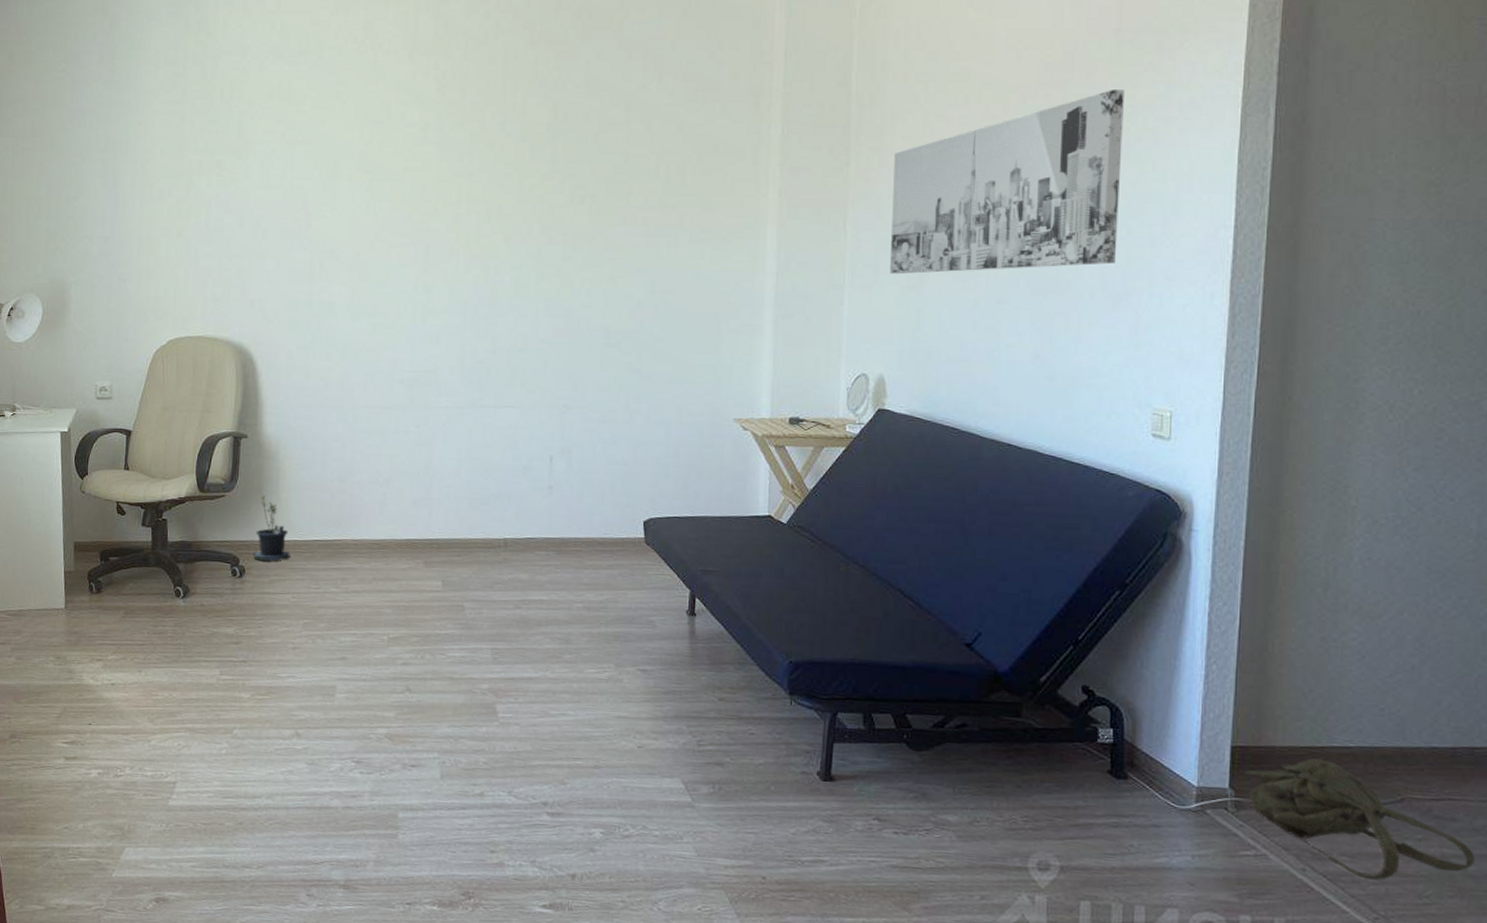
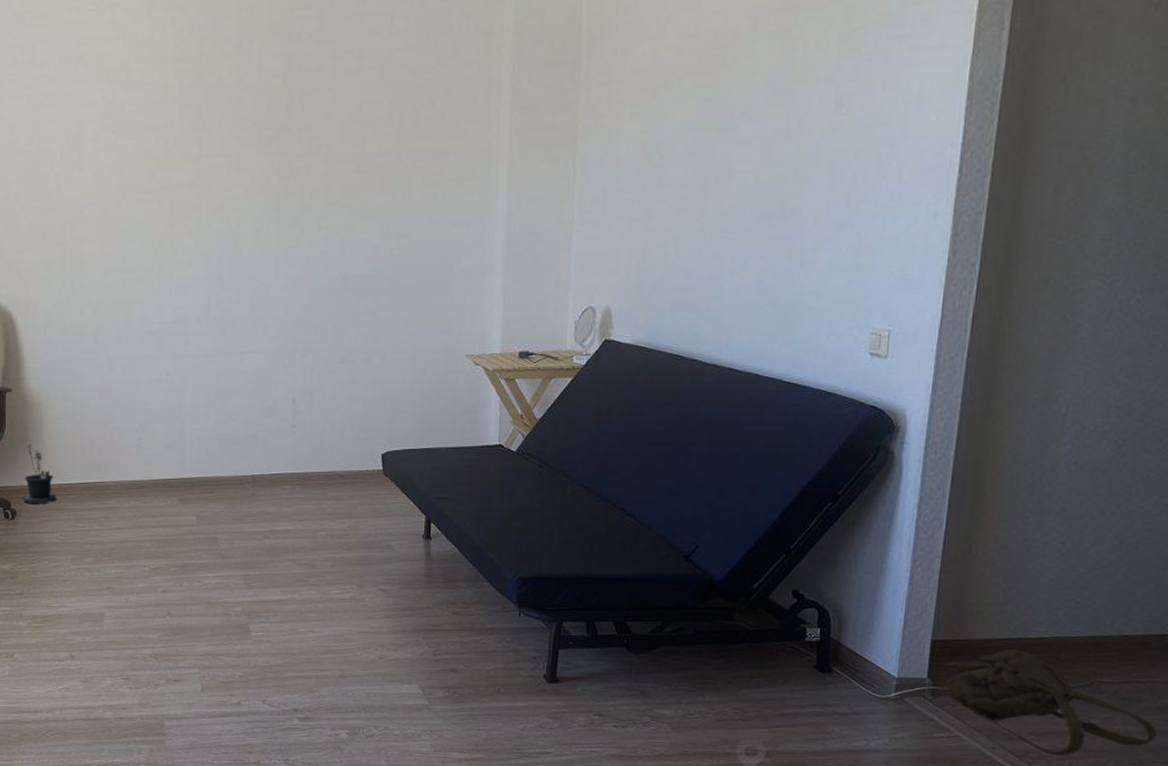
wall art: present [890,90,1124,275] -> none [618,10,857,209]

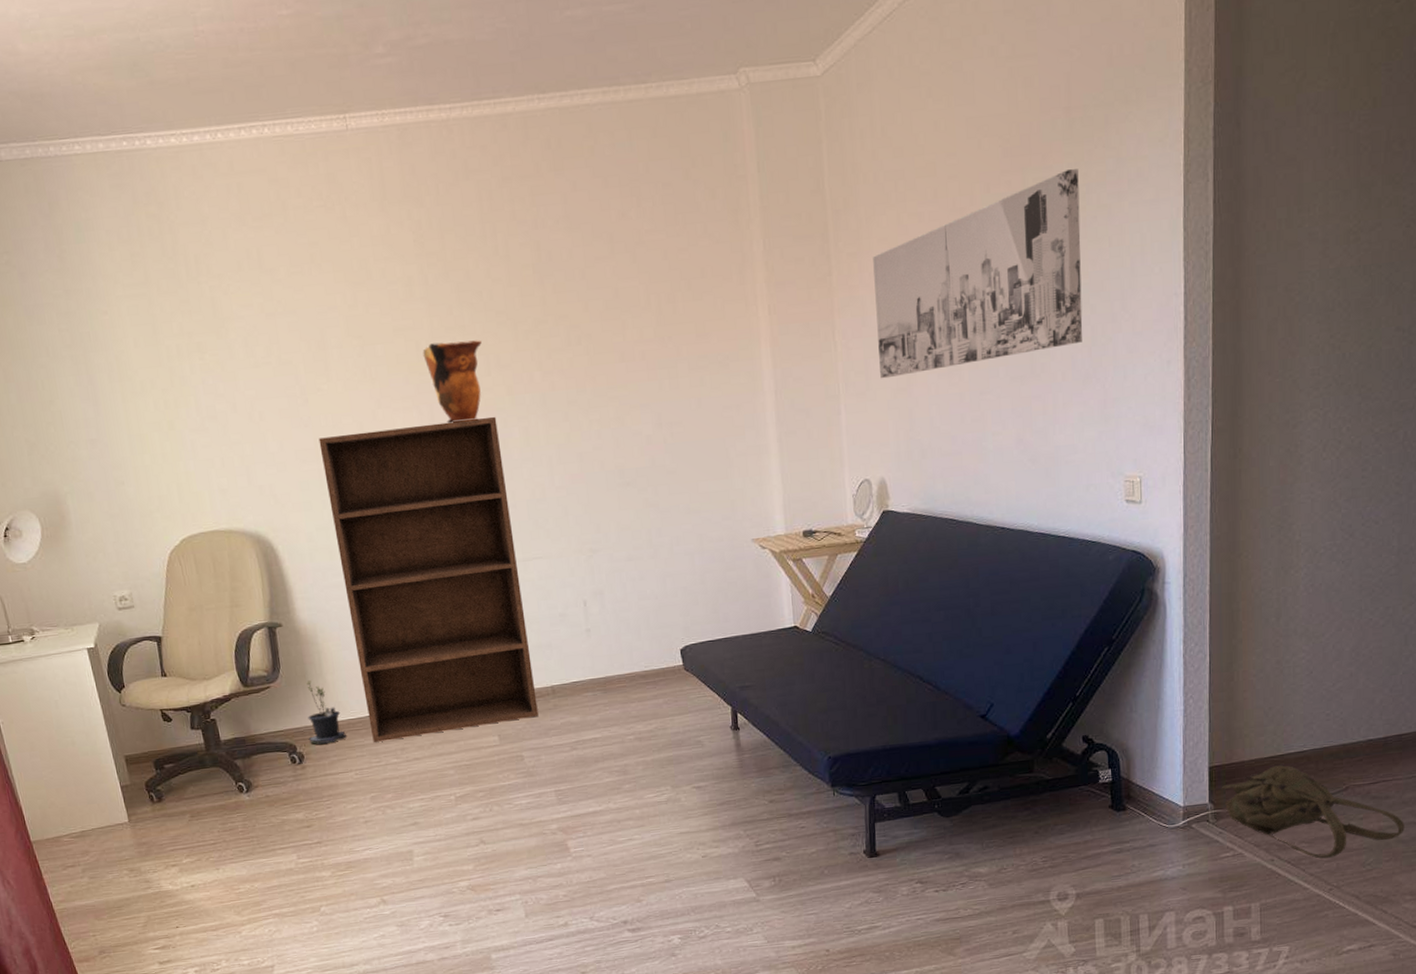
bookshelf: none [65,215,237,508] -> present [318,416,539,742]
decorative vase: none [170,142,226,218] -> present [422,340,482,424]
wall art: none [618,10,857,209] -> present [873,169,1083,379]

